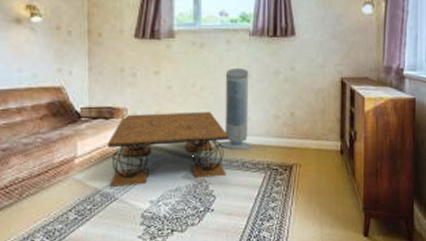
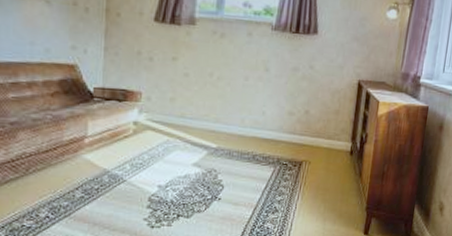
coffee table: present [108,112,228,188] -> none [119,98,241,170]
air purifier: present [221,69,253,151] -> none [233,61,268,144]

